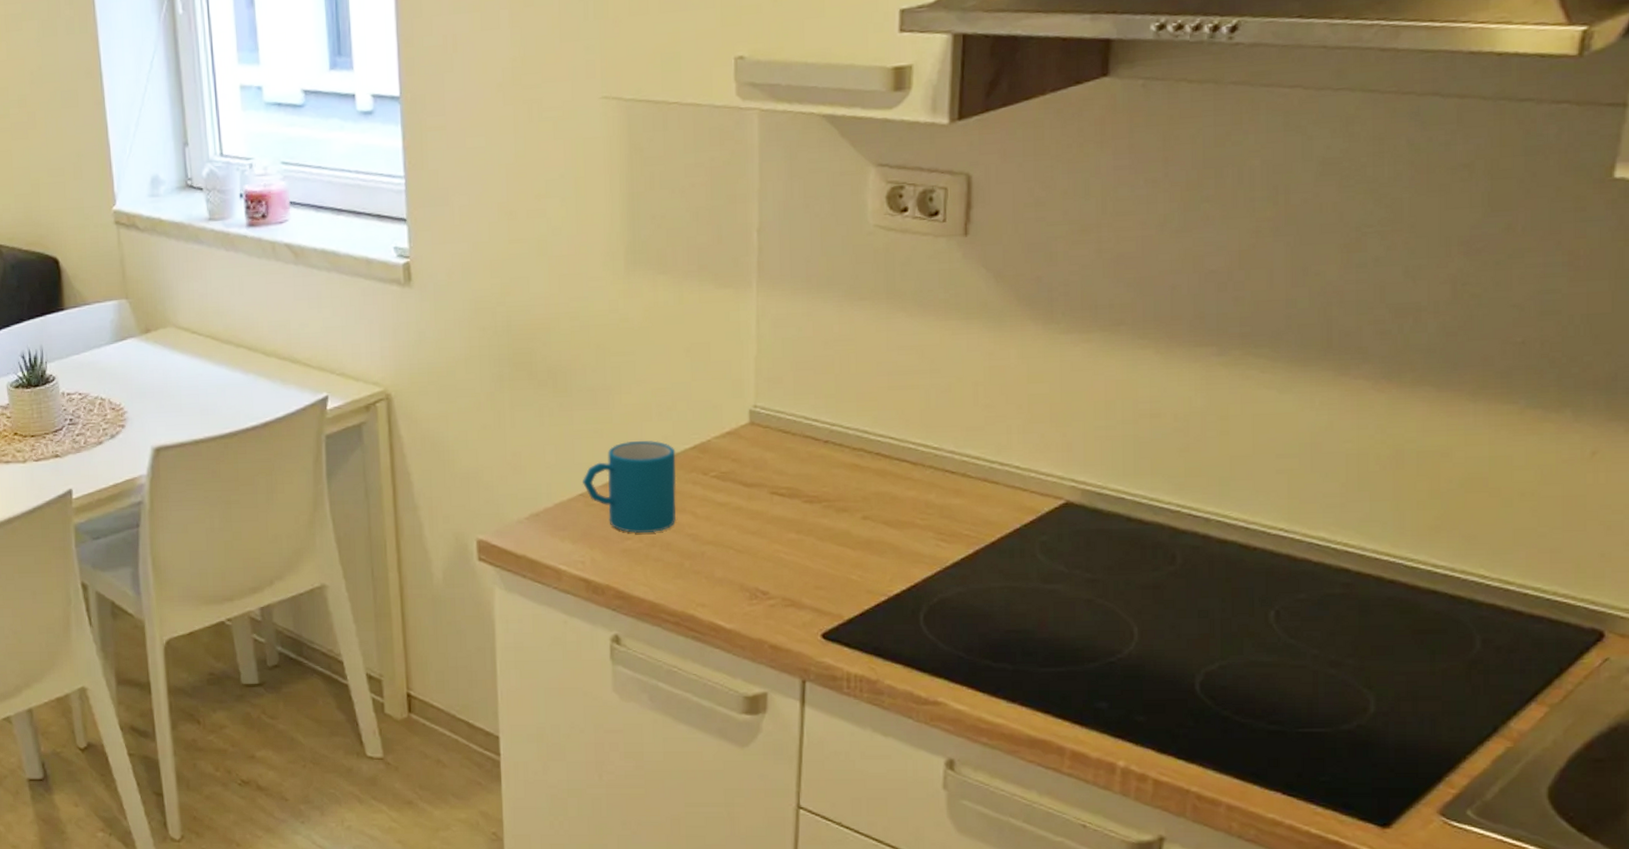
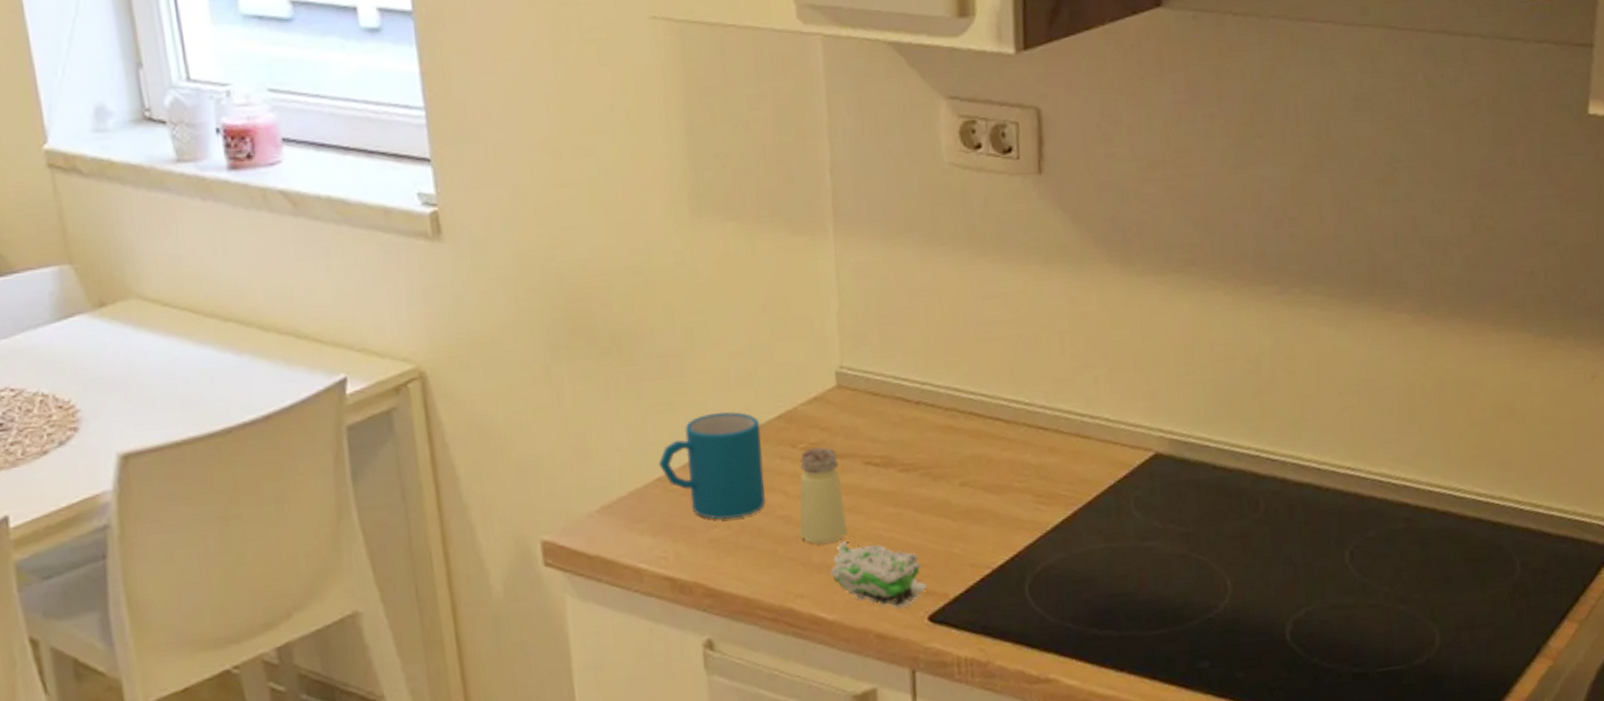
saltshaker: none [705,476,750,562] -> present [799,447,847,545]
sponge: none [730,560,824,625] -> present [829,541,928,609]

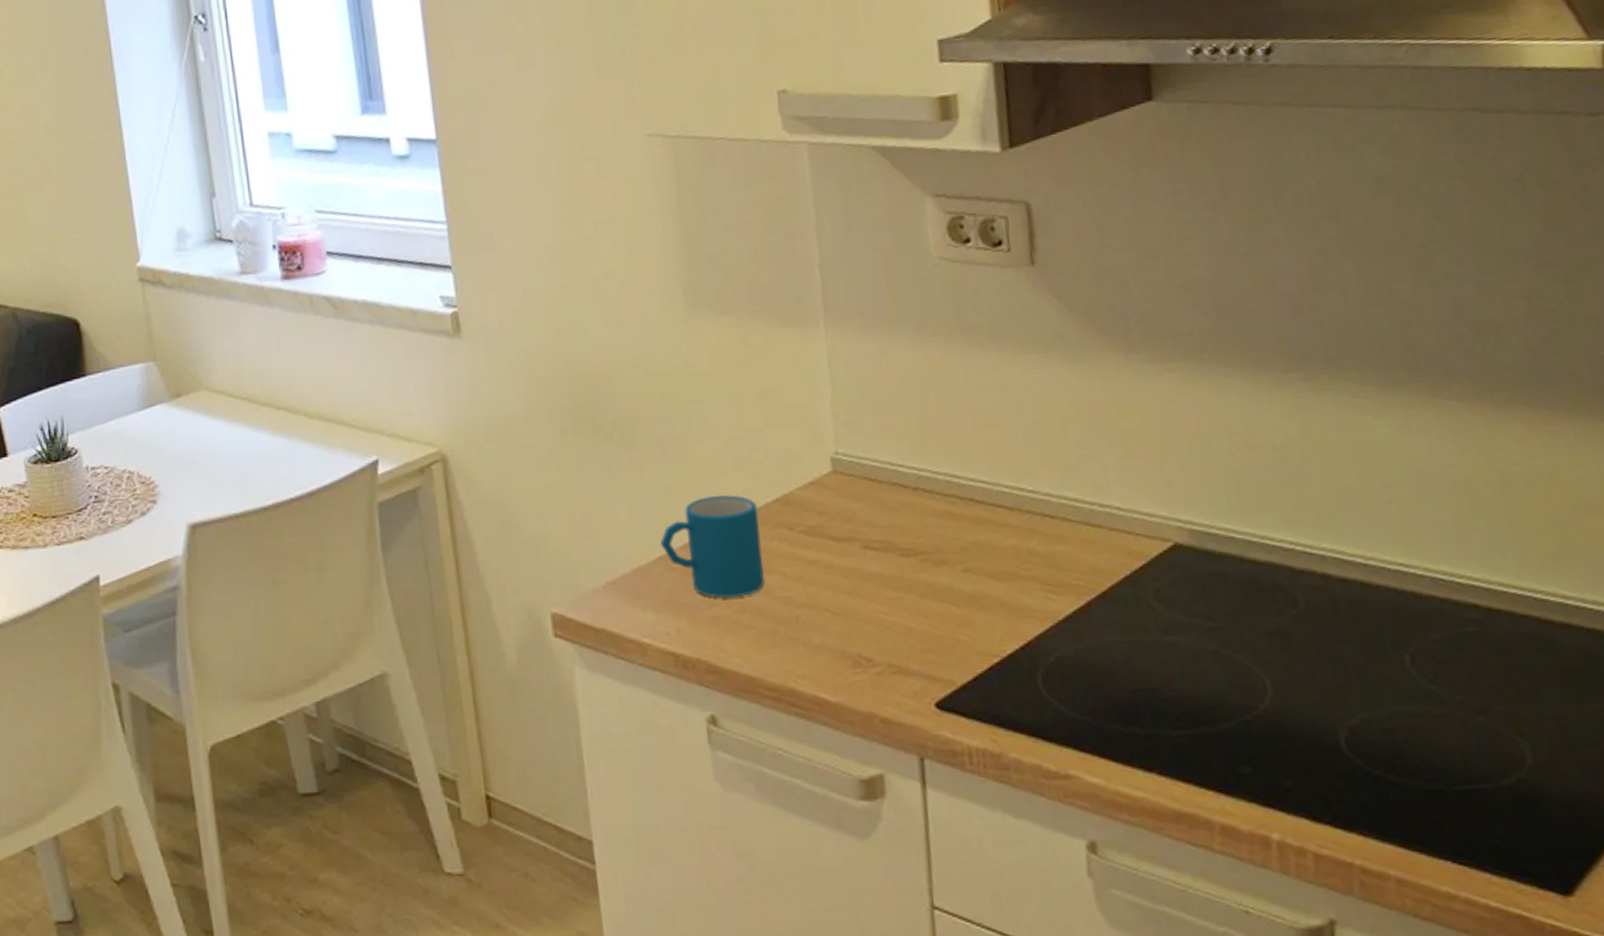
saltshaker: present [799,447,847,545] -> none [798,530,848,626]
sponge: present [829,541,928,609] -> none [831,623,934,694]

